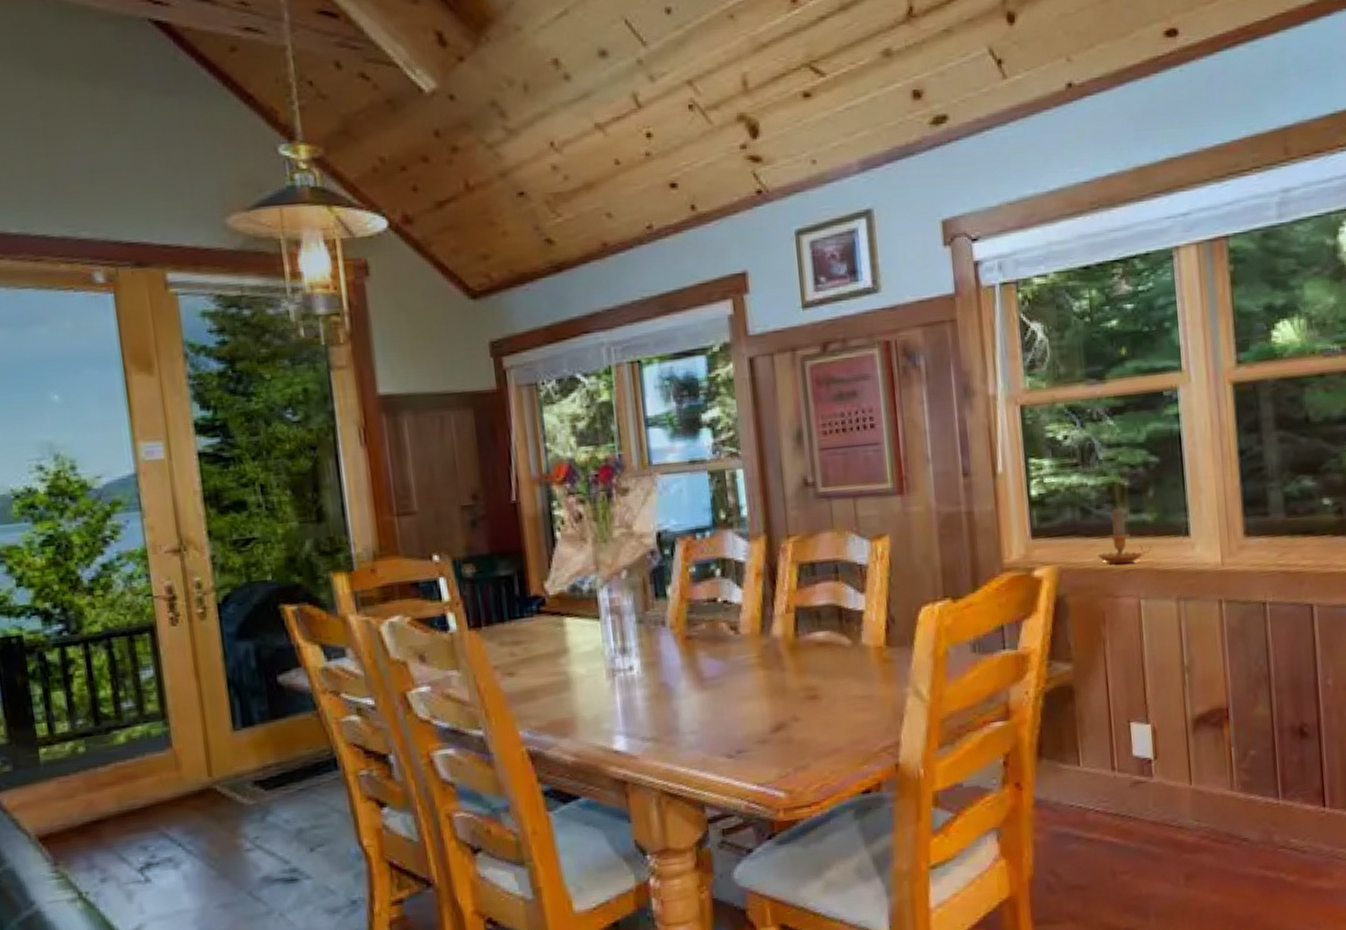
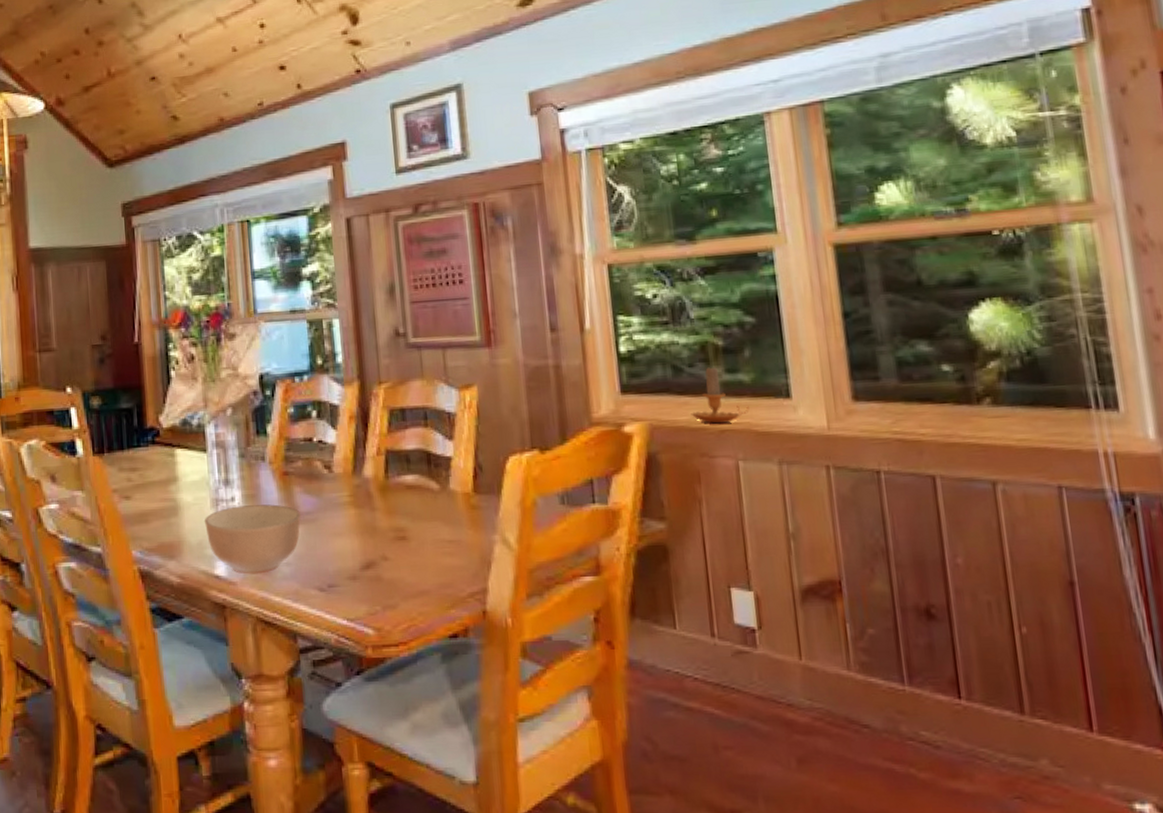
bowl: none [599,671,706,747] -> present [204,504,301,575]

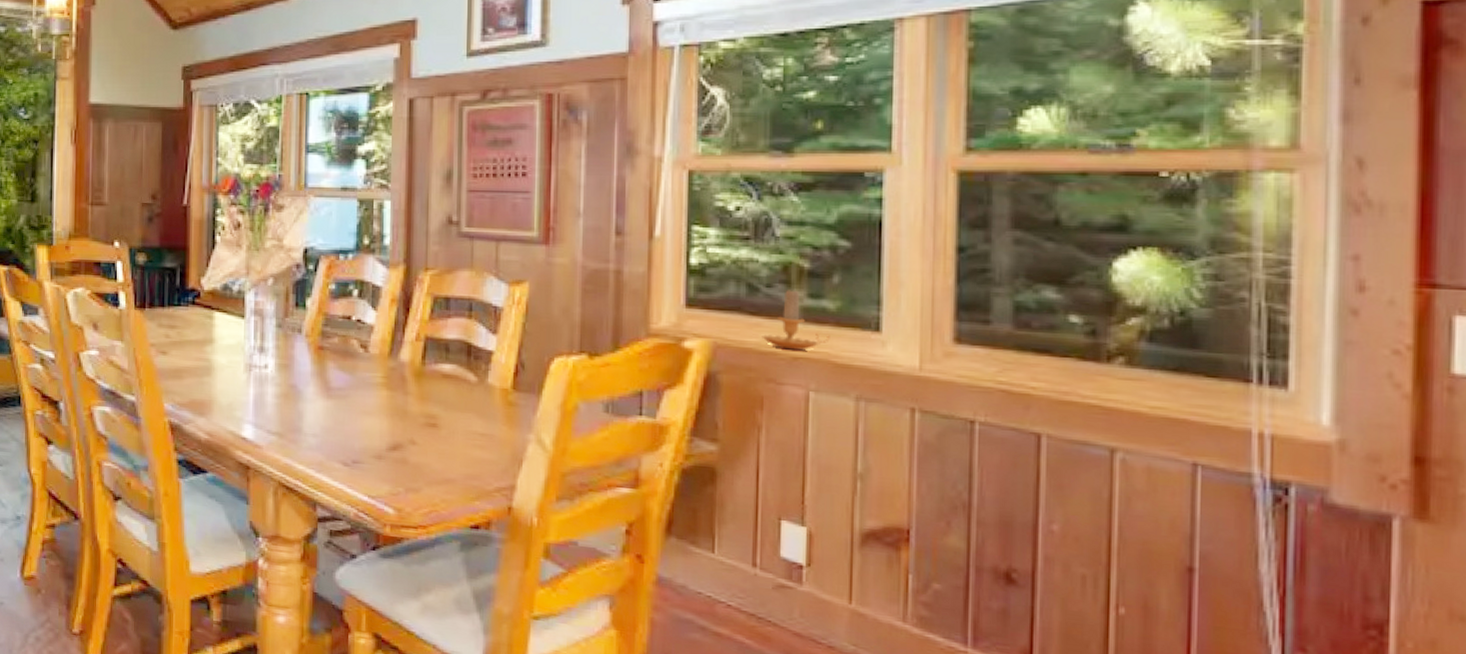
bowl: present [204,504,301,575] -> none [236,373,332,441]

